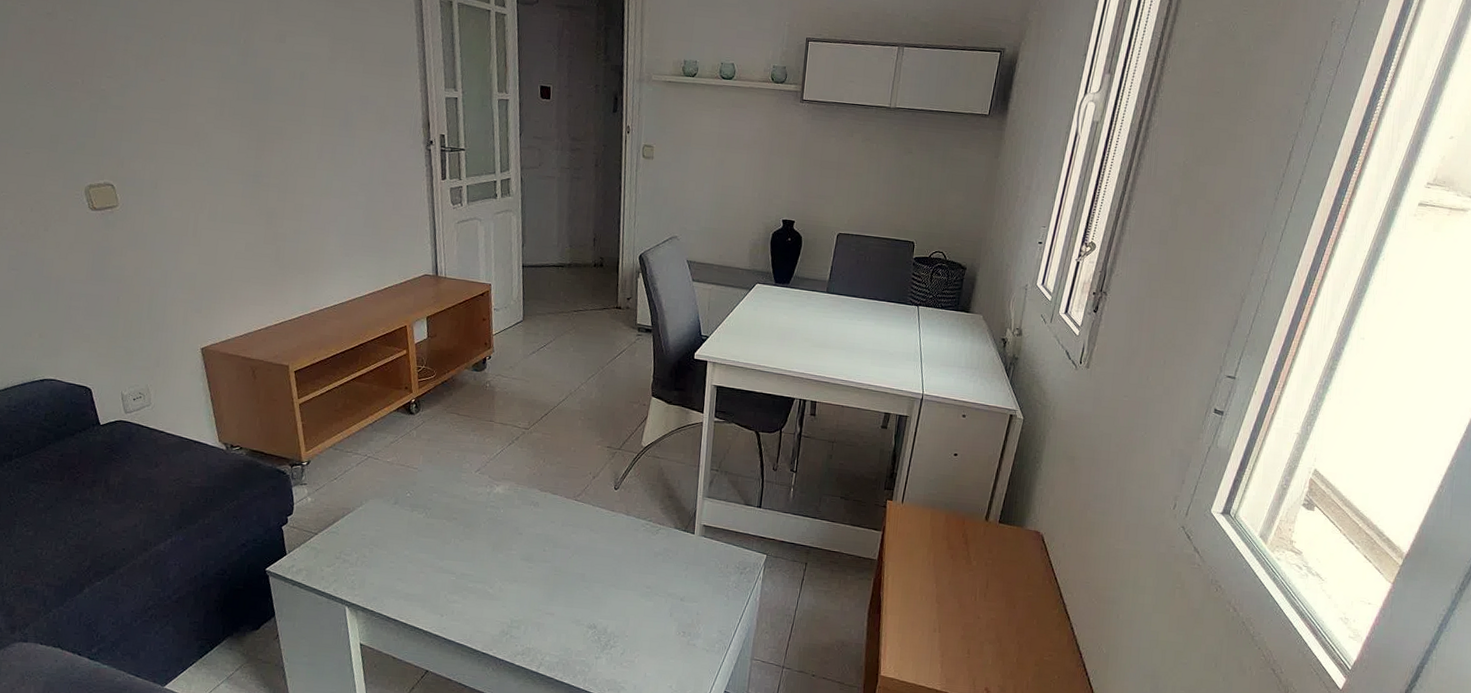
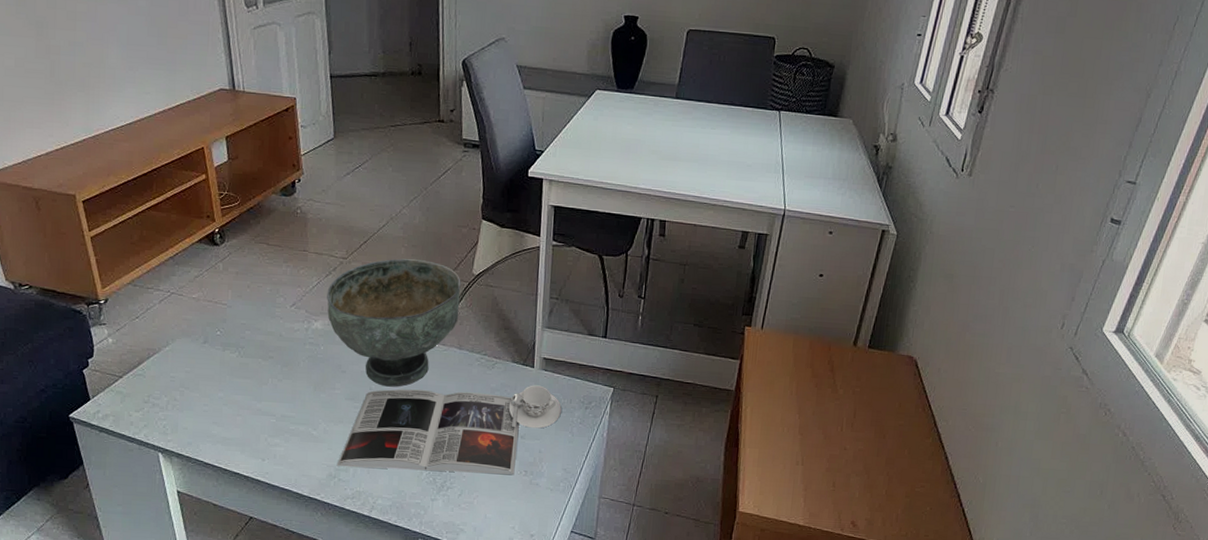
decorative bowl: none [508,430,631,550] -> present [327,258,461,387]
magazine: none [509,551,680,635] -> present [336,389,519,475]
teacup: none [670,550,719,592] -> present [508,385,562,429]

